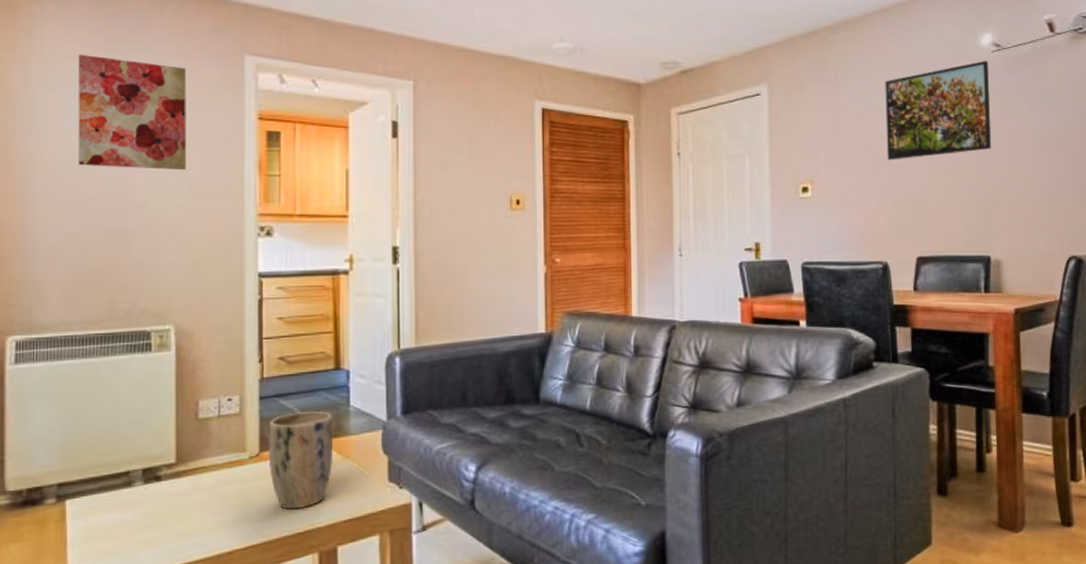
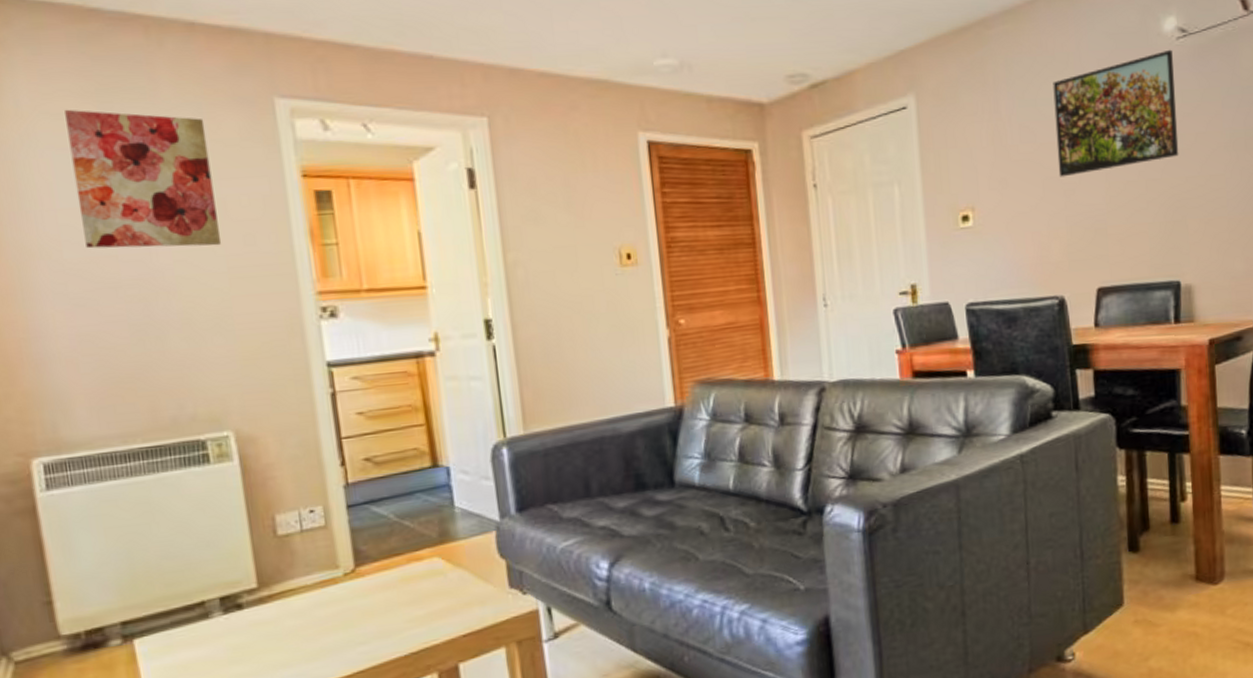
plant pot: present [268,411,333,510] -> none [361,515,443,629]

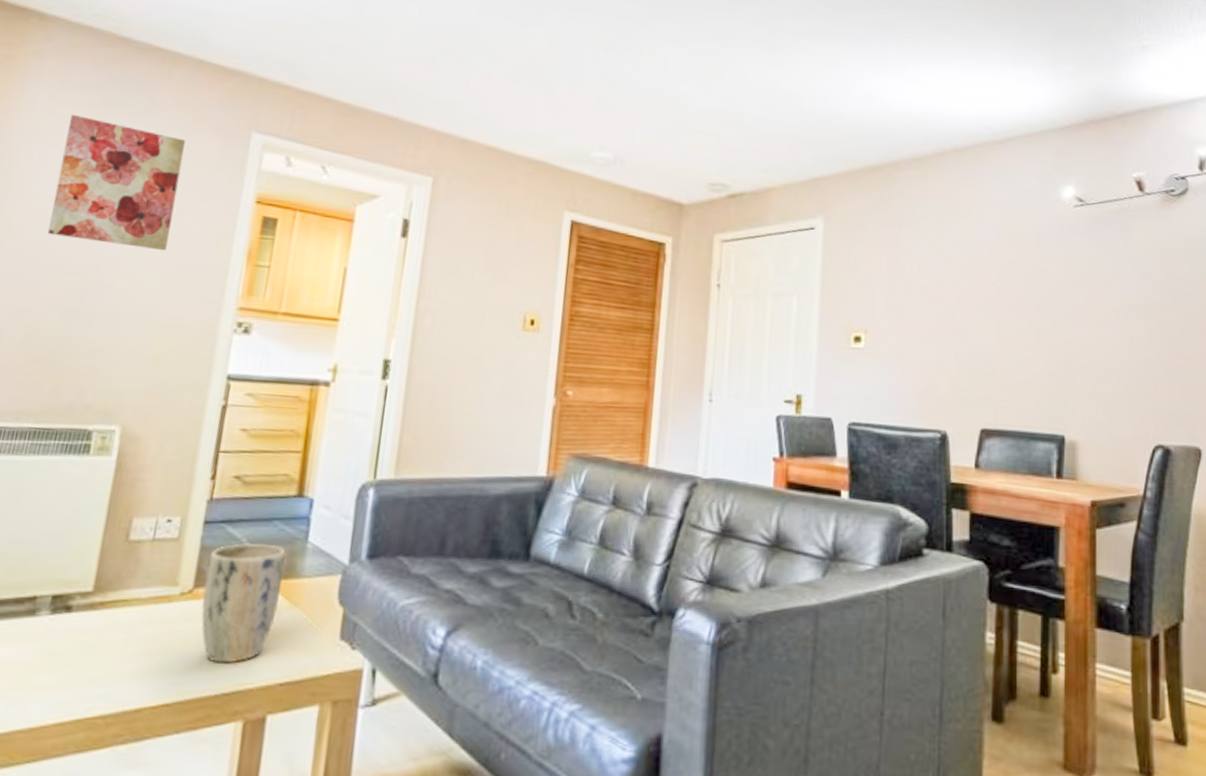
plant pot: none [361,515,443,629] -> present [201,543,286,664]
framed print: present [1053,49,1179,177] -> none [952,215,1071,316]

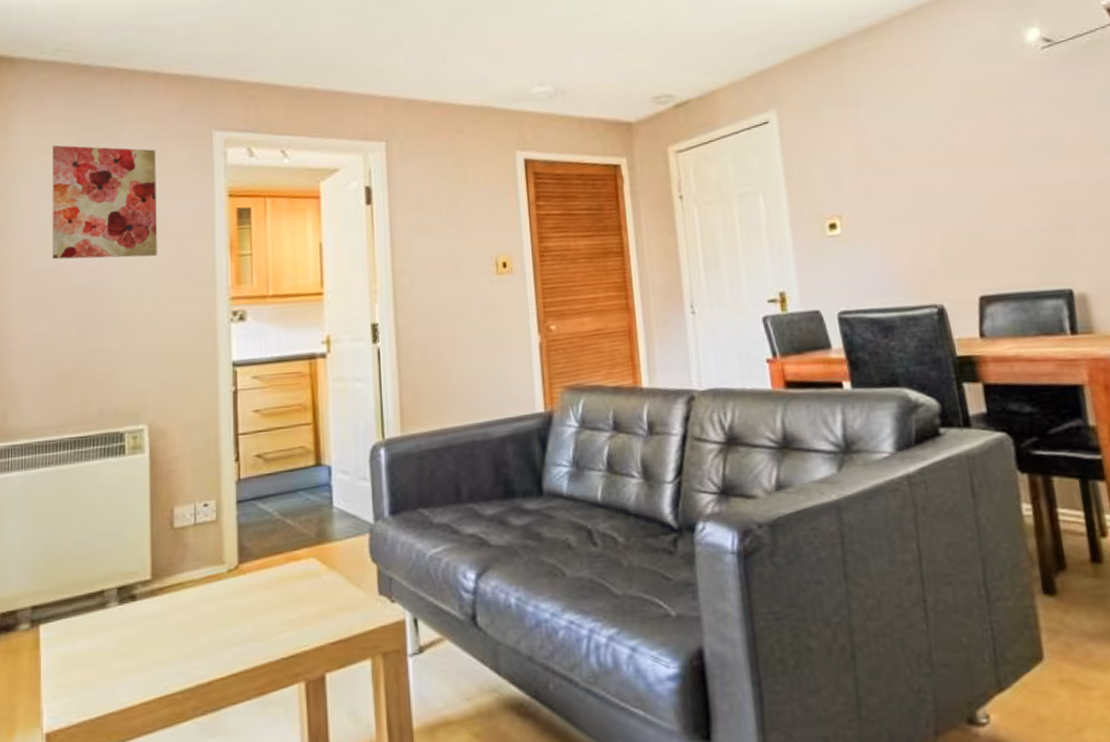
plant pot: present [201,543,286,664] -> none [247,514,317,631]

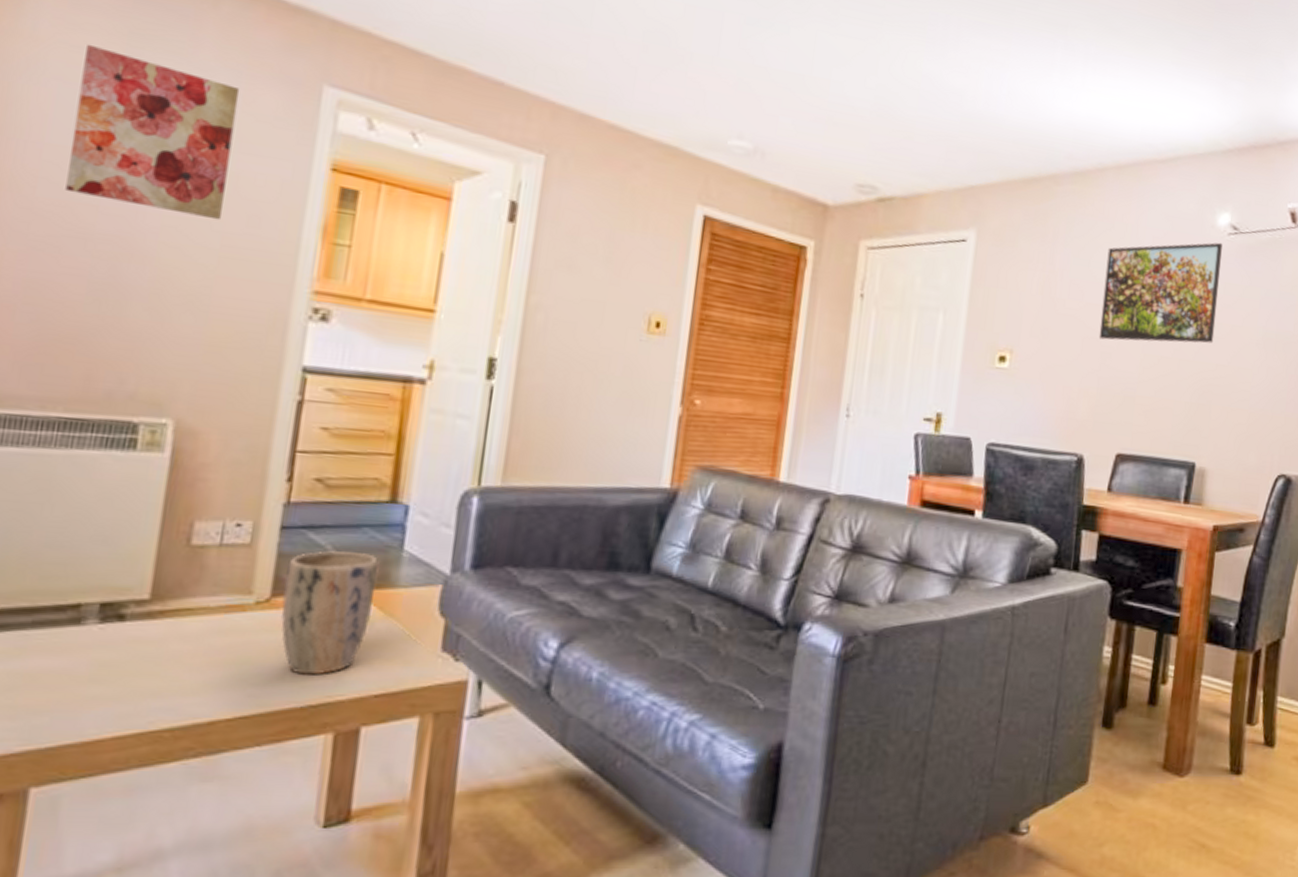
plant pot: none [247,514,317,631] -> present [280,550,378,675]
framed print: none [915,58,1057,185] -> present [1099,242,1222,344]

